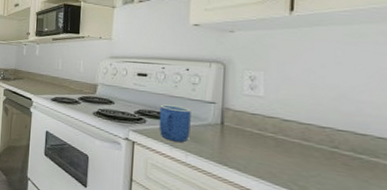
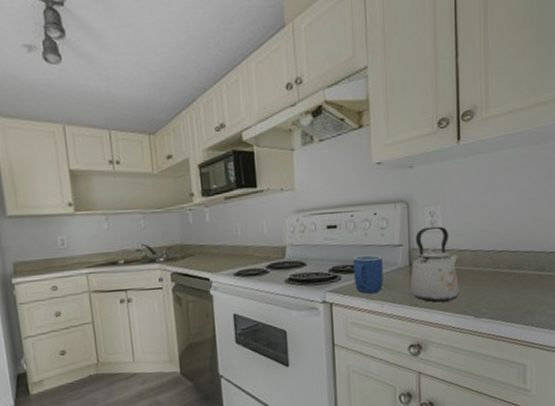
kettle: none [219,90,283,170] -> present [410,226,459,303]

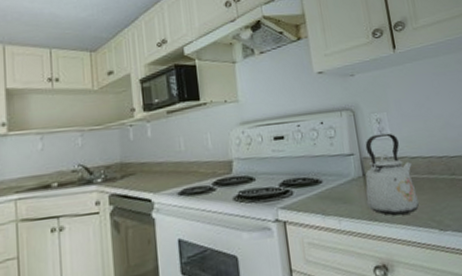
mug: present [353,254,383,294] -> none [303,165,338,209]

